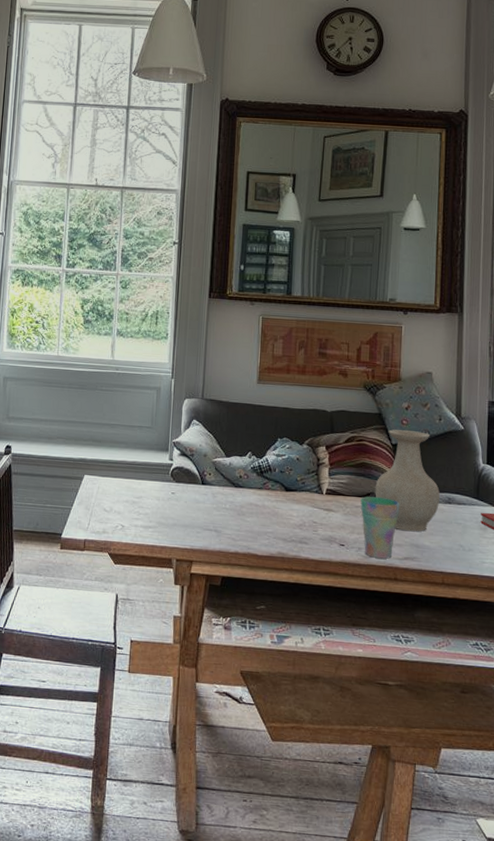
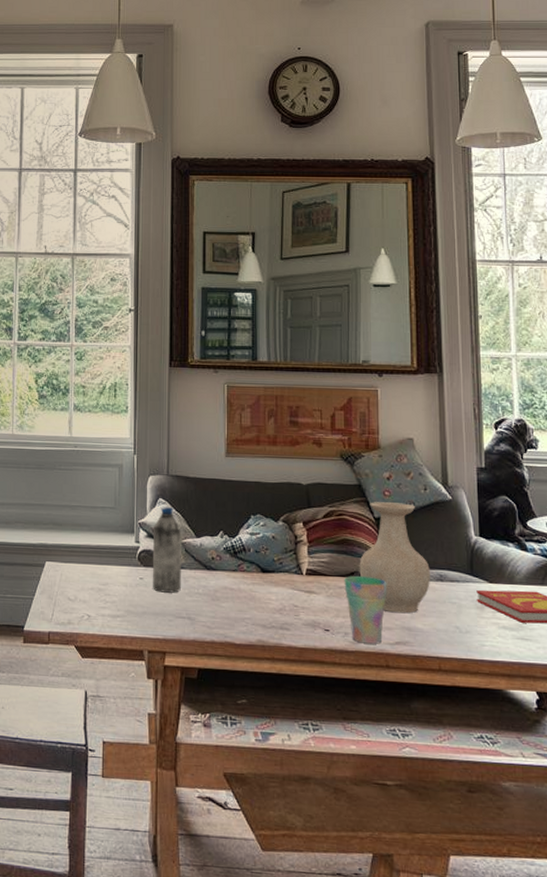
water bottle: none [183,428,213,508] -> present [152,507,181,593]

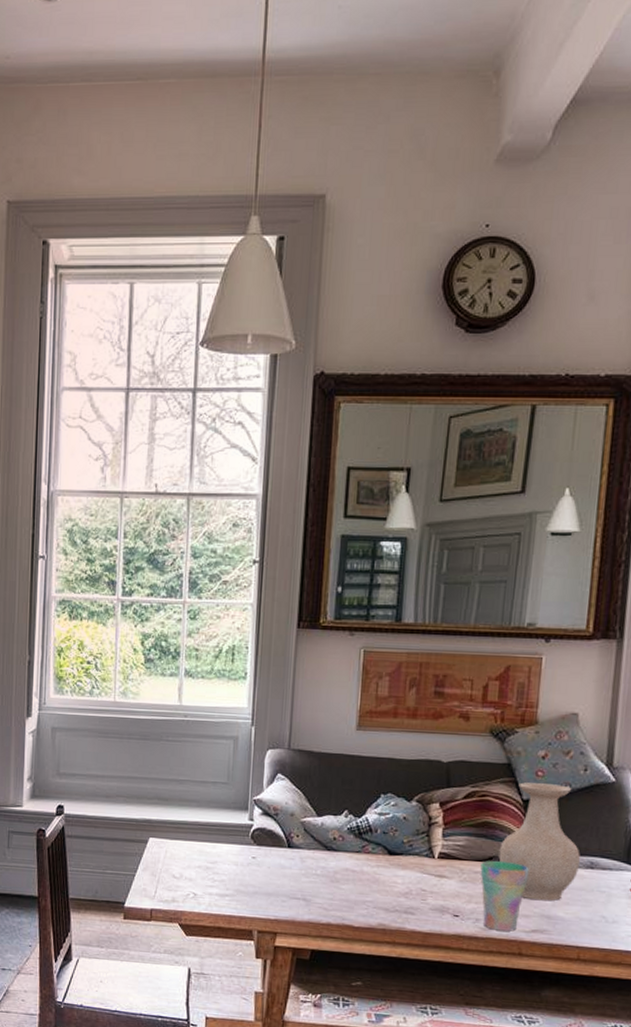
water bottle: present [152,507,181,593] -> none [266,783,301,874]

